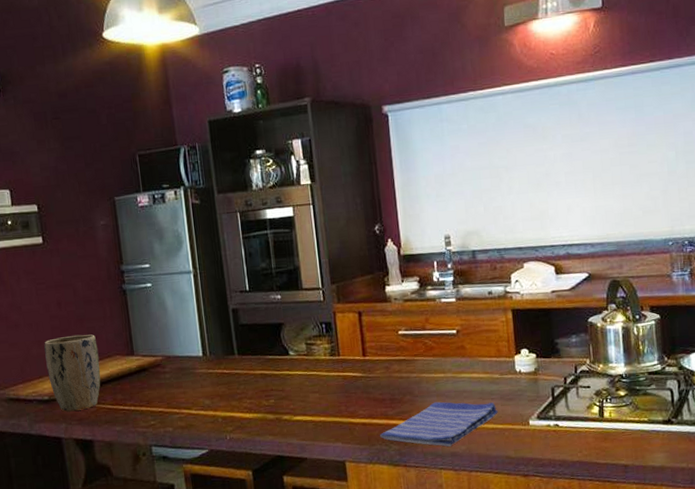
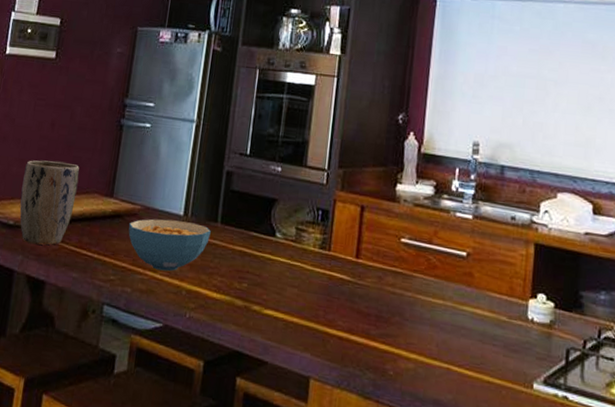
cereal bowl: none [155,360,231,407] -> present [128,219,211,272]
dish towel: present [379,401,498,447] -> none [355,332,498,391]

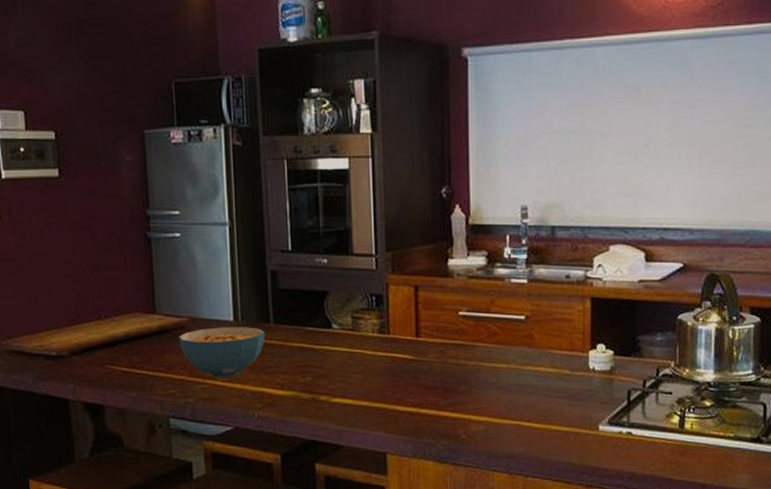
plant pot: present [19,160,80,245] -> none [54,285,117,372]

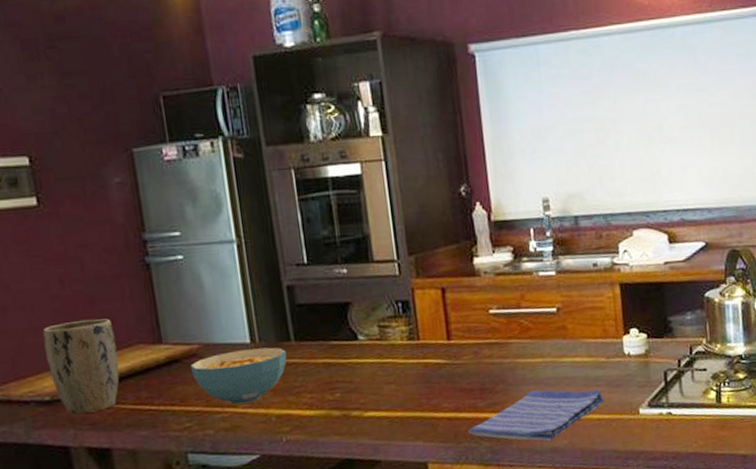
plant pot: none [54,285,117,372] -> present [42,319,120,415]
dish towel: none [427,395,564,446] -> present [467,390,604,442]

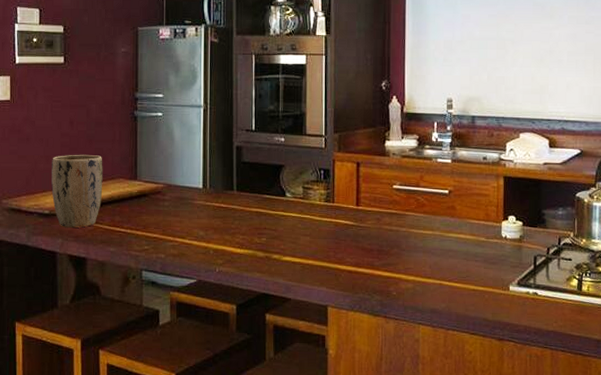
cereal bowl: present [189,347,287,405] -> none [154,193,229,236]
dish towel: present [467,390,604,442] -> none [363,258,480,303]

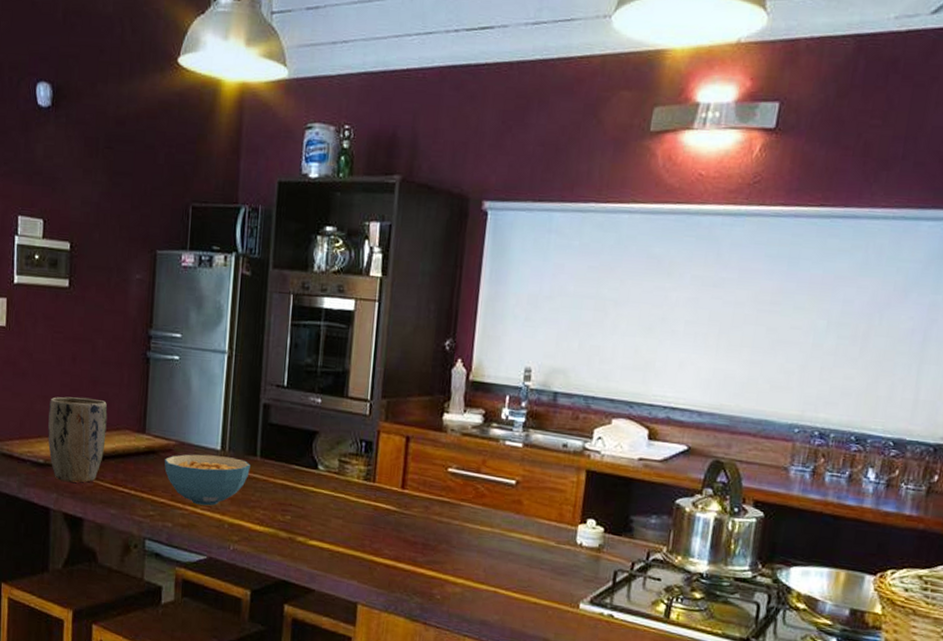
cereal bowl: none [154,193,229,236] -> present [164,454,250,506]

